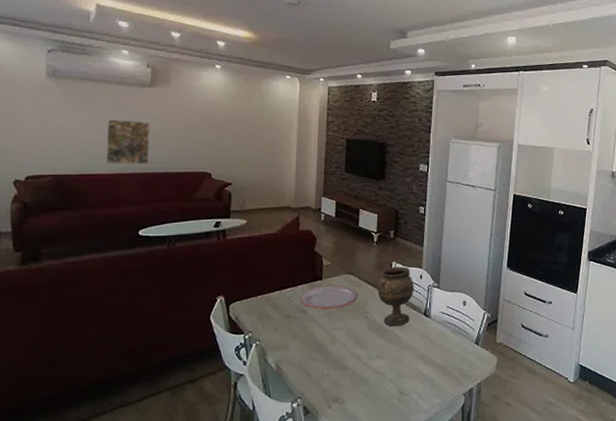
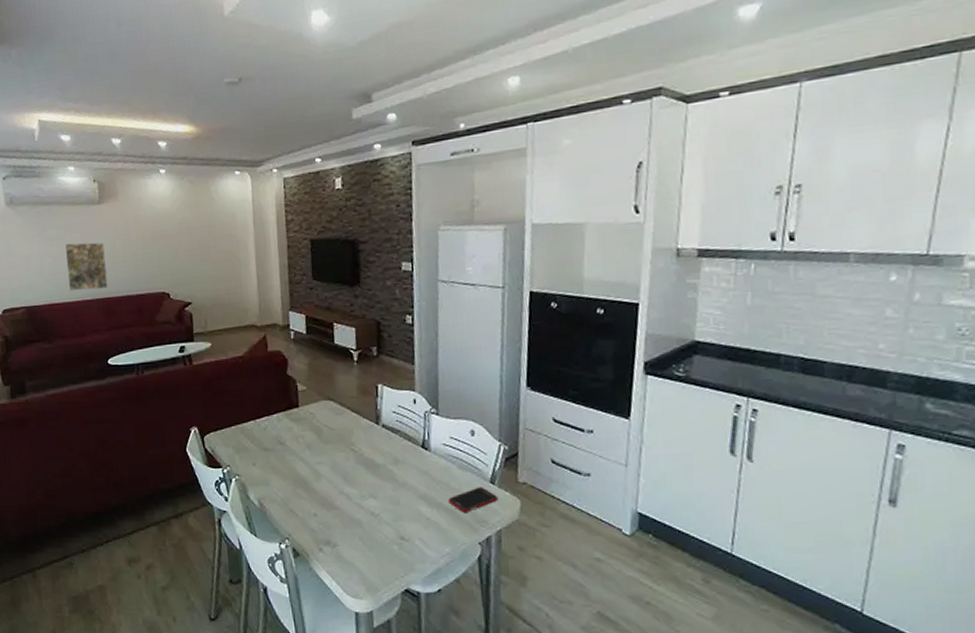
plate: present [300,285,357,309] -> none [276,413,341,440]
goblet: present [377,267,415,327] -> none [362,390,408,461]
cell phone: none [441,347,481,370] -> present [448,487,499,514]

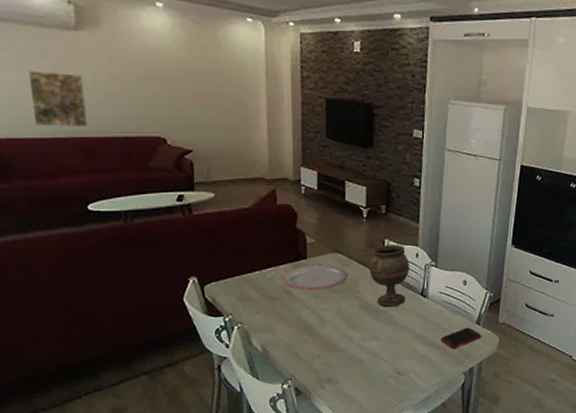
plate: none [276,413,341,440] -> present [283,264,347,290]
goblet: none [362,390,408,461] -> present [369,245,410,308]

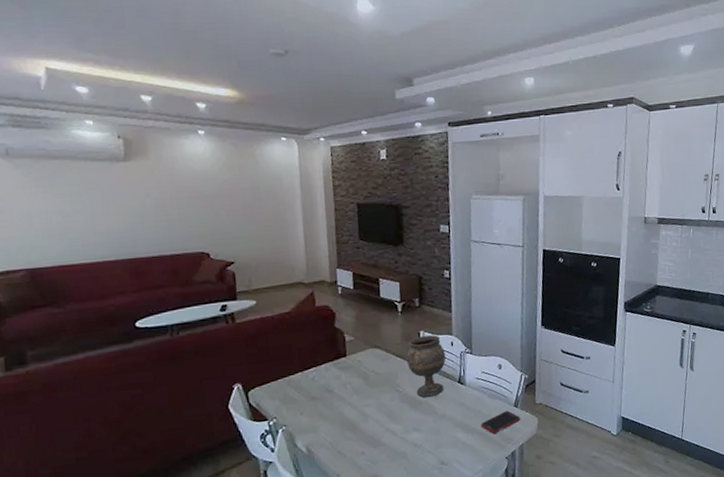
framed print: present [27,71,88,127] -> none [80,200,136,252]
plate: present [283,264,347,290] -> none [324,360,386,387]

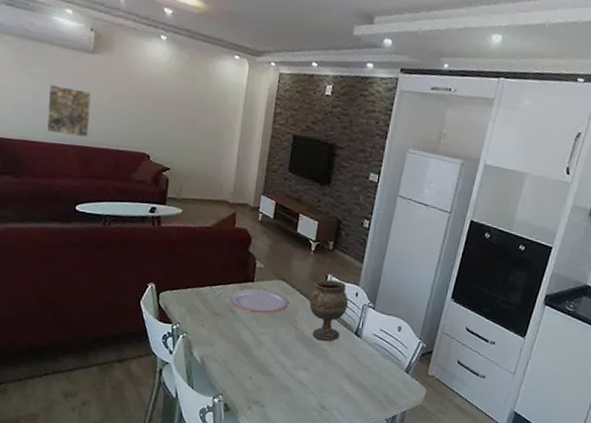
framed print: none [80,200,136,252] -> present [46,84,92,137]
plate: none [324,360,386,387] -> present [229,288,288,313]
cell phone: present [480,410,521,435] -> none [368,374,409,394]

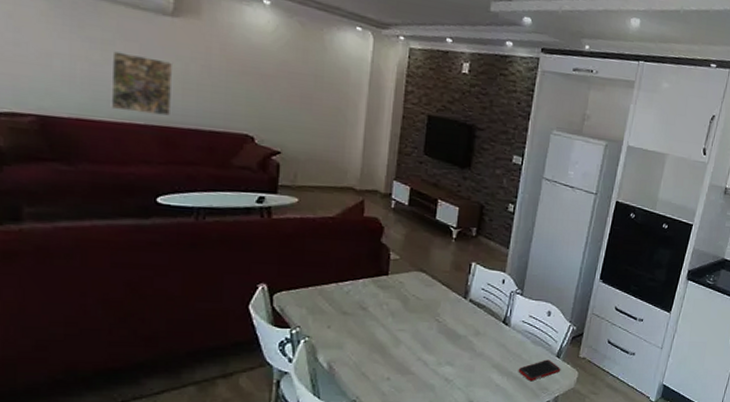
plate: present [229,288,288,313] -> none [360,281,429,308]
goblet: present [309,279,349,342] -> none [452,268,495,333]
cell phone: none [368,374,409,394] -> present [518,359,561,382]

